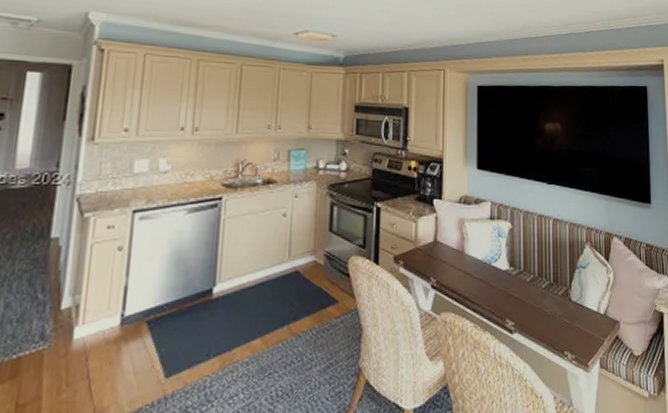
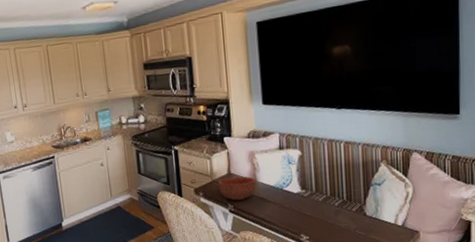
bowl: none [422,245,463,275] -> present [218,176,256,201]

